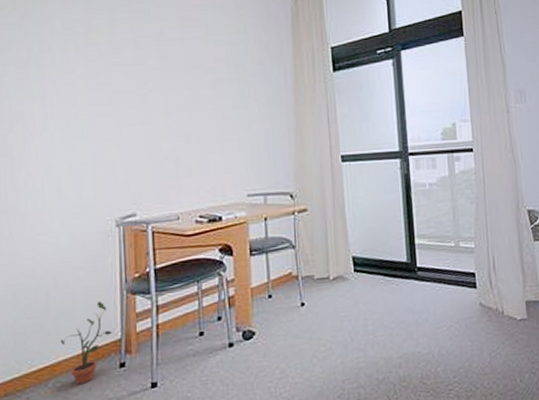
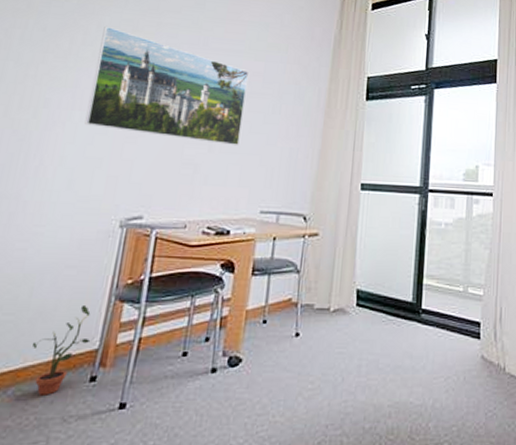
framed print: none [57,29,214,135] -> present [84,25,248,146]

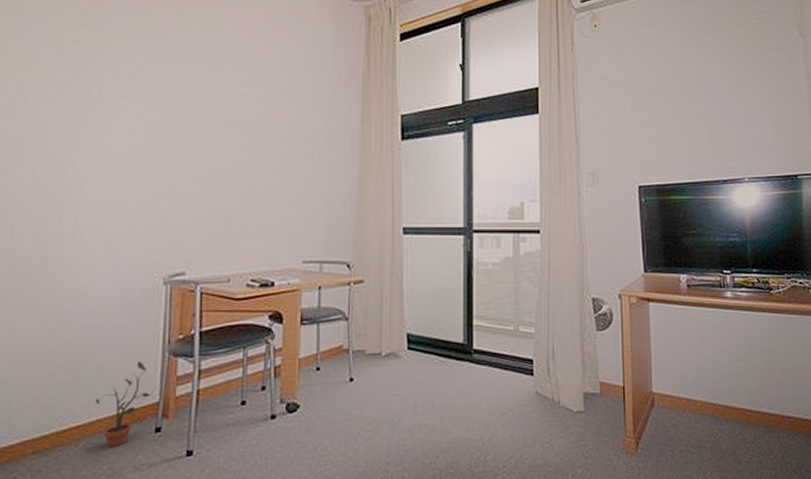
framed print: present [84,25,248,146] -> none [114,76,275,196]

